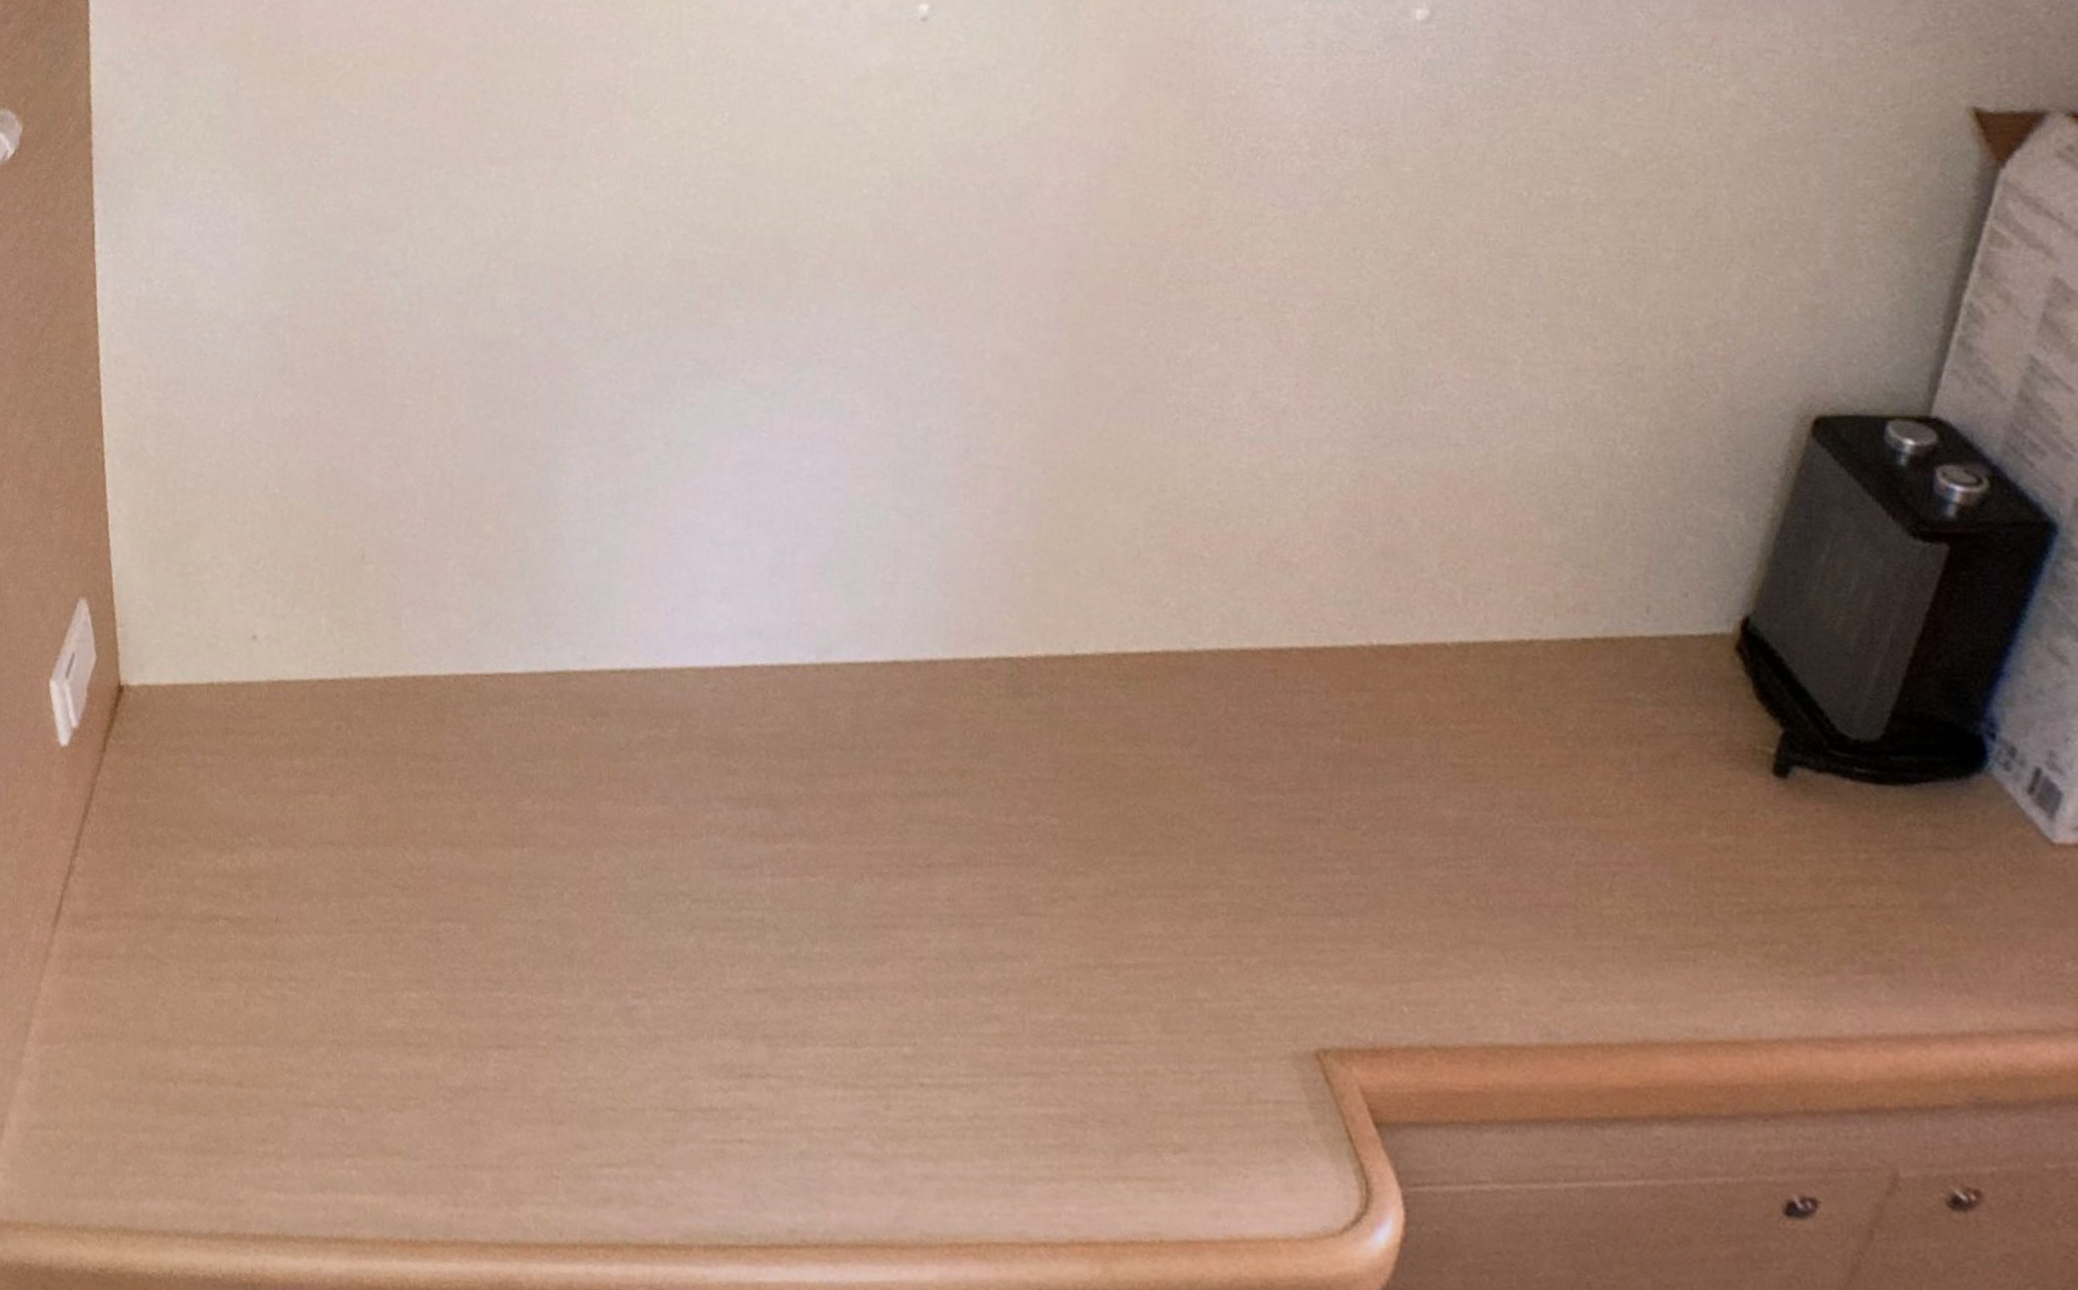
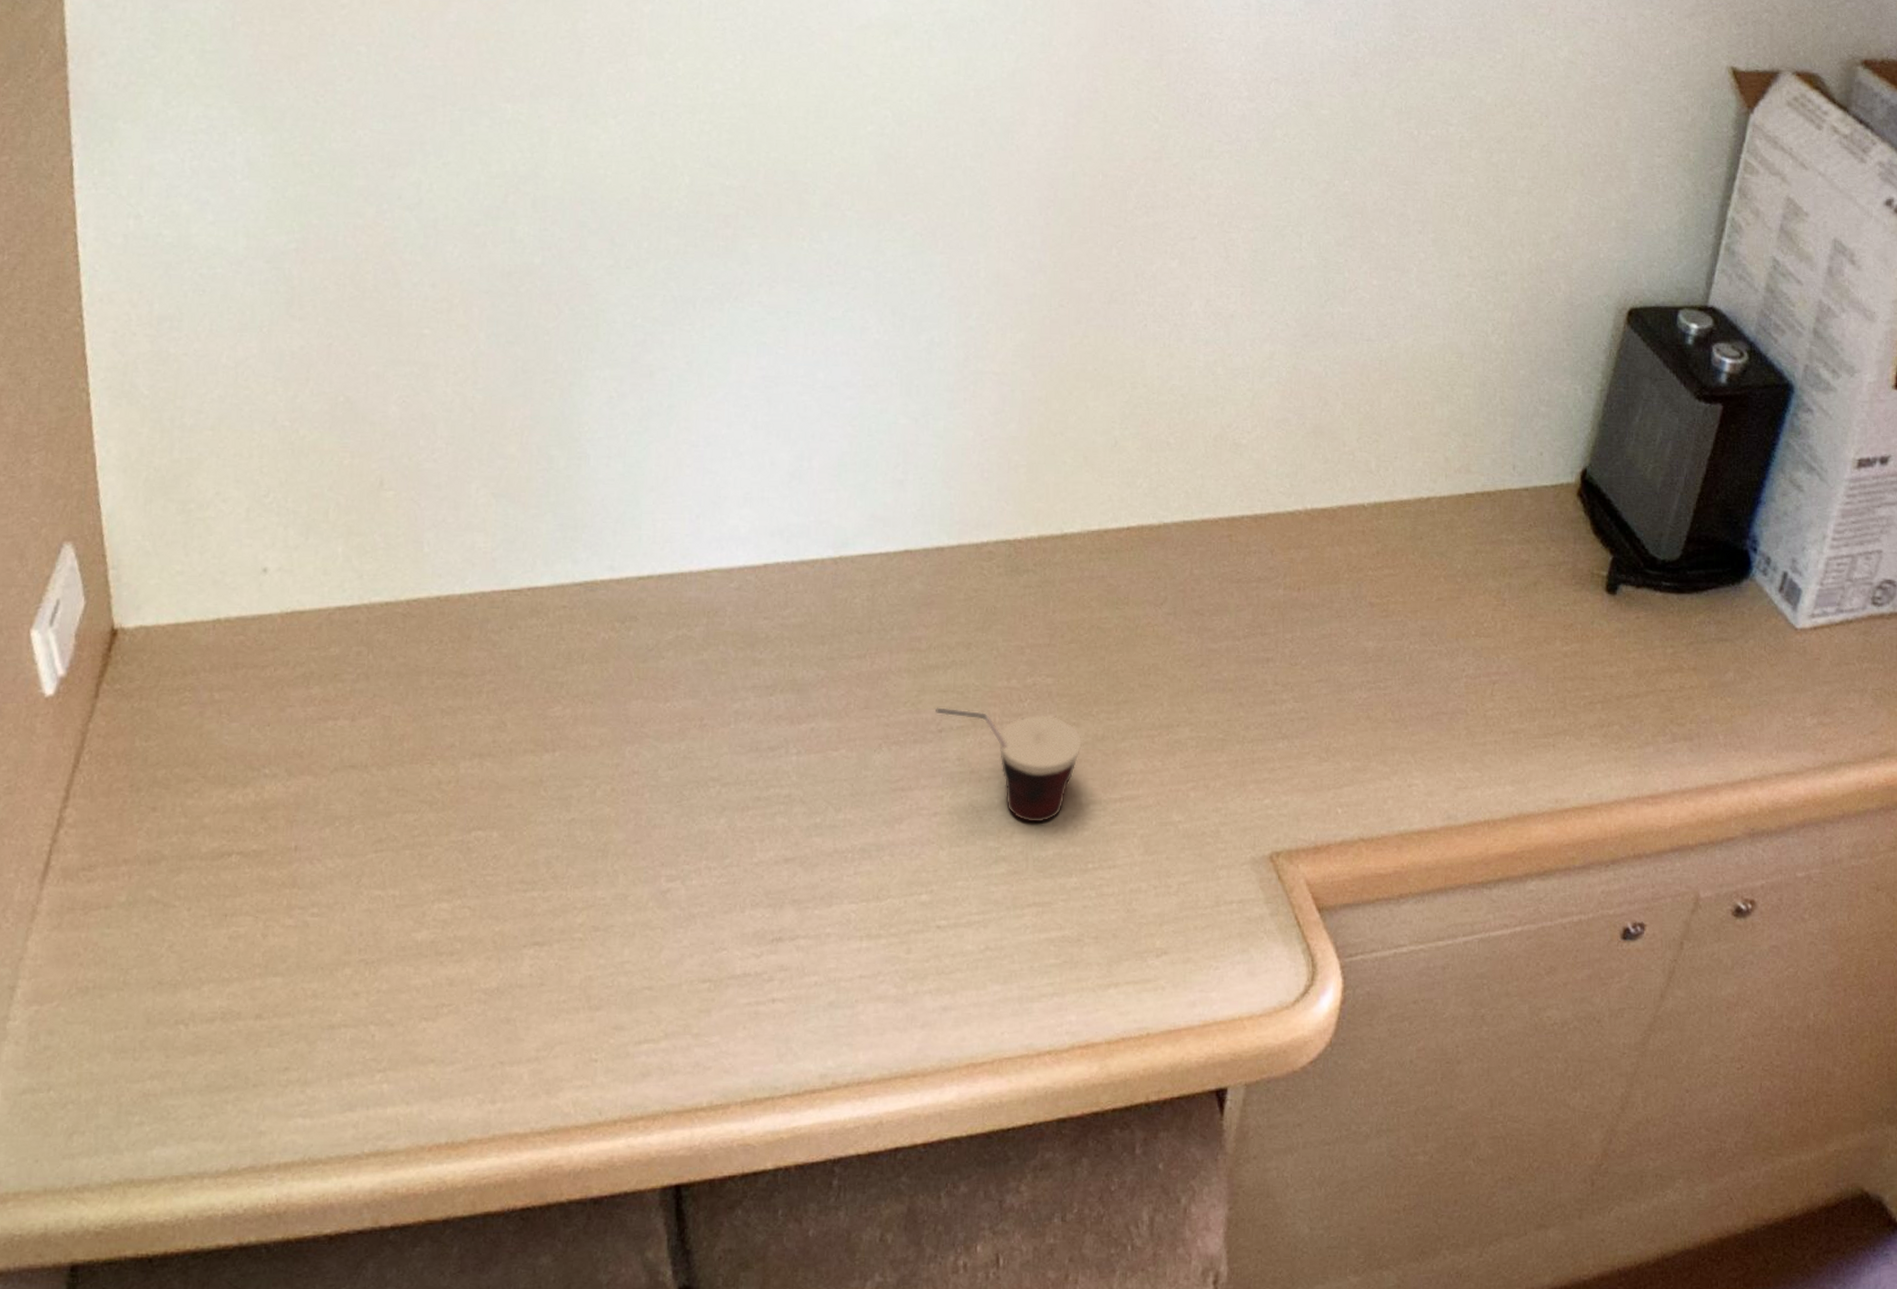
cup: none [924,839,1091,981] -> present [936,707,1082,823]

